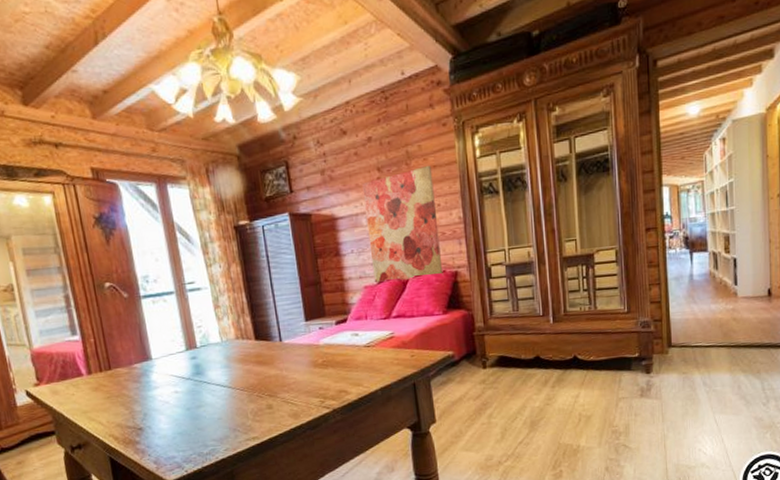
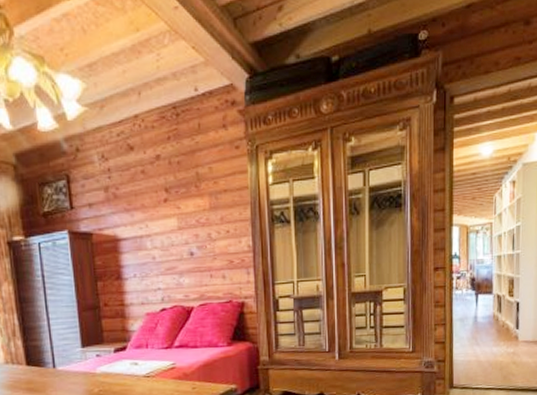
wall art: present [362,166,443,283] -> none [148,190,230,311]

